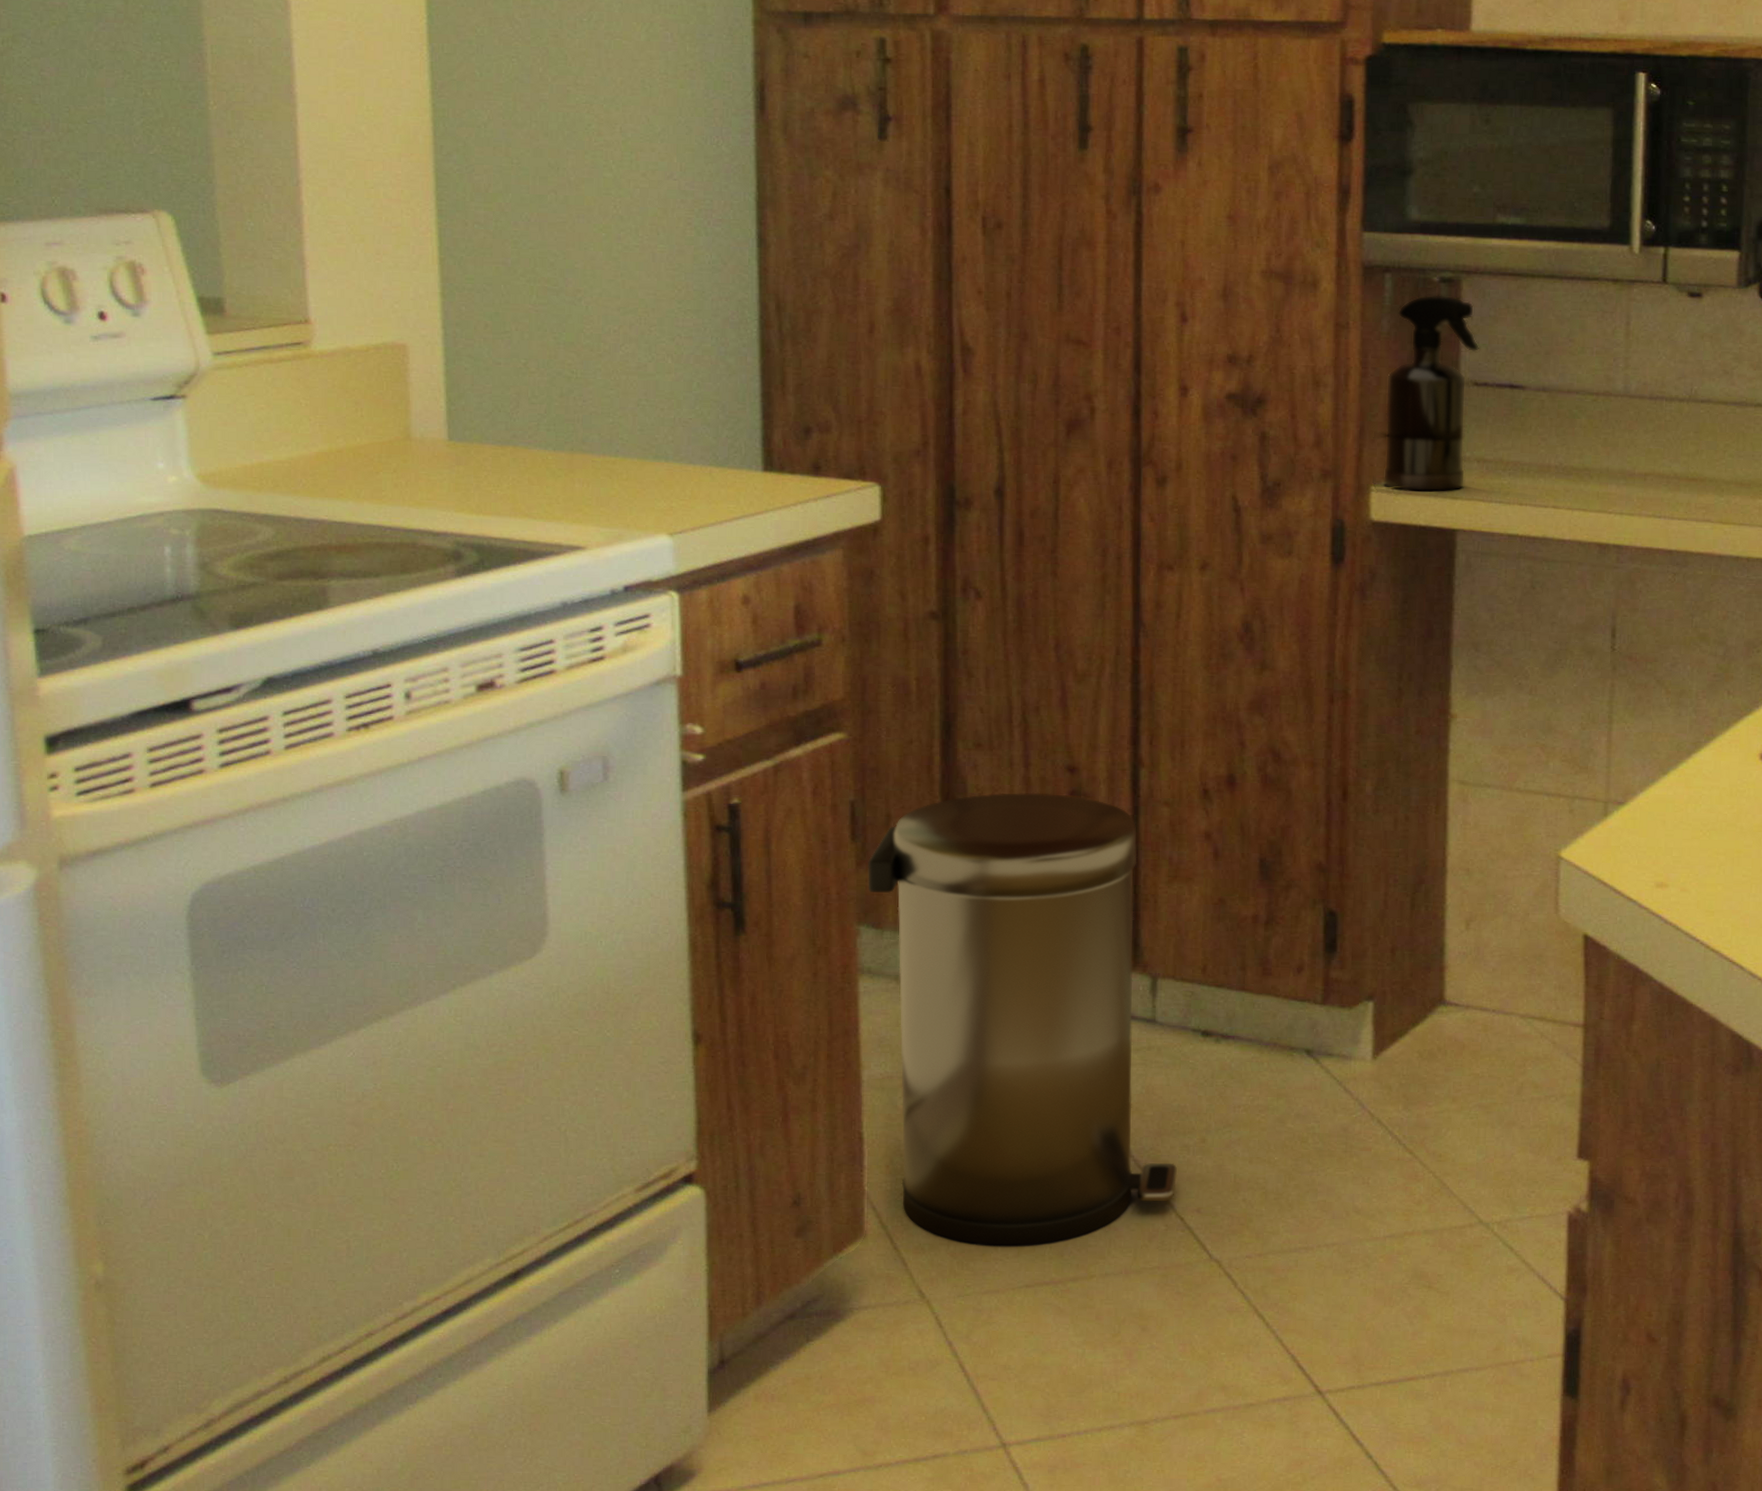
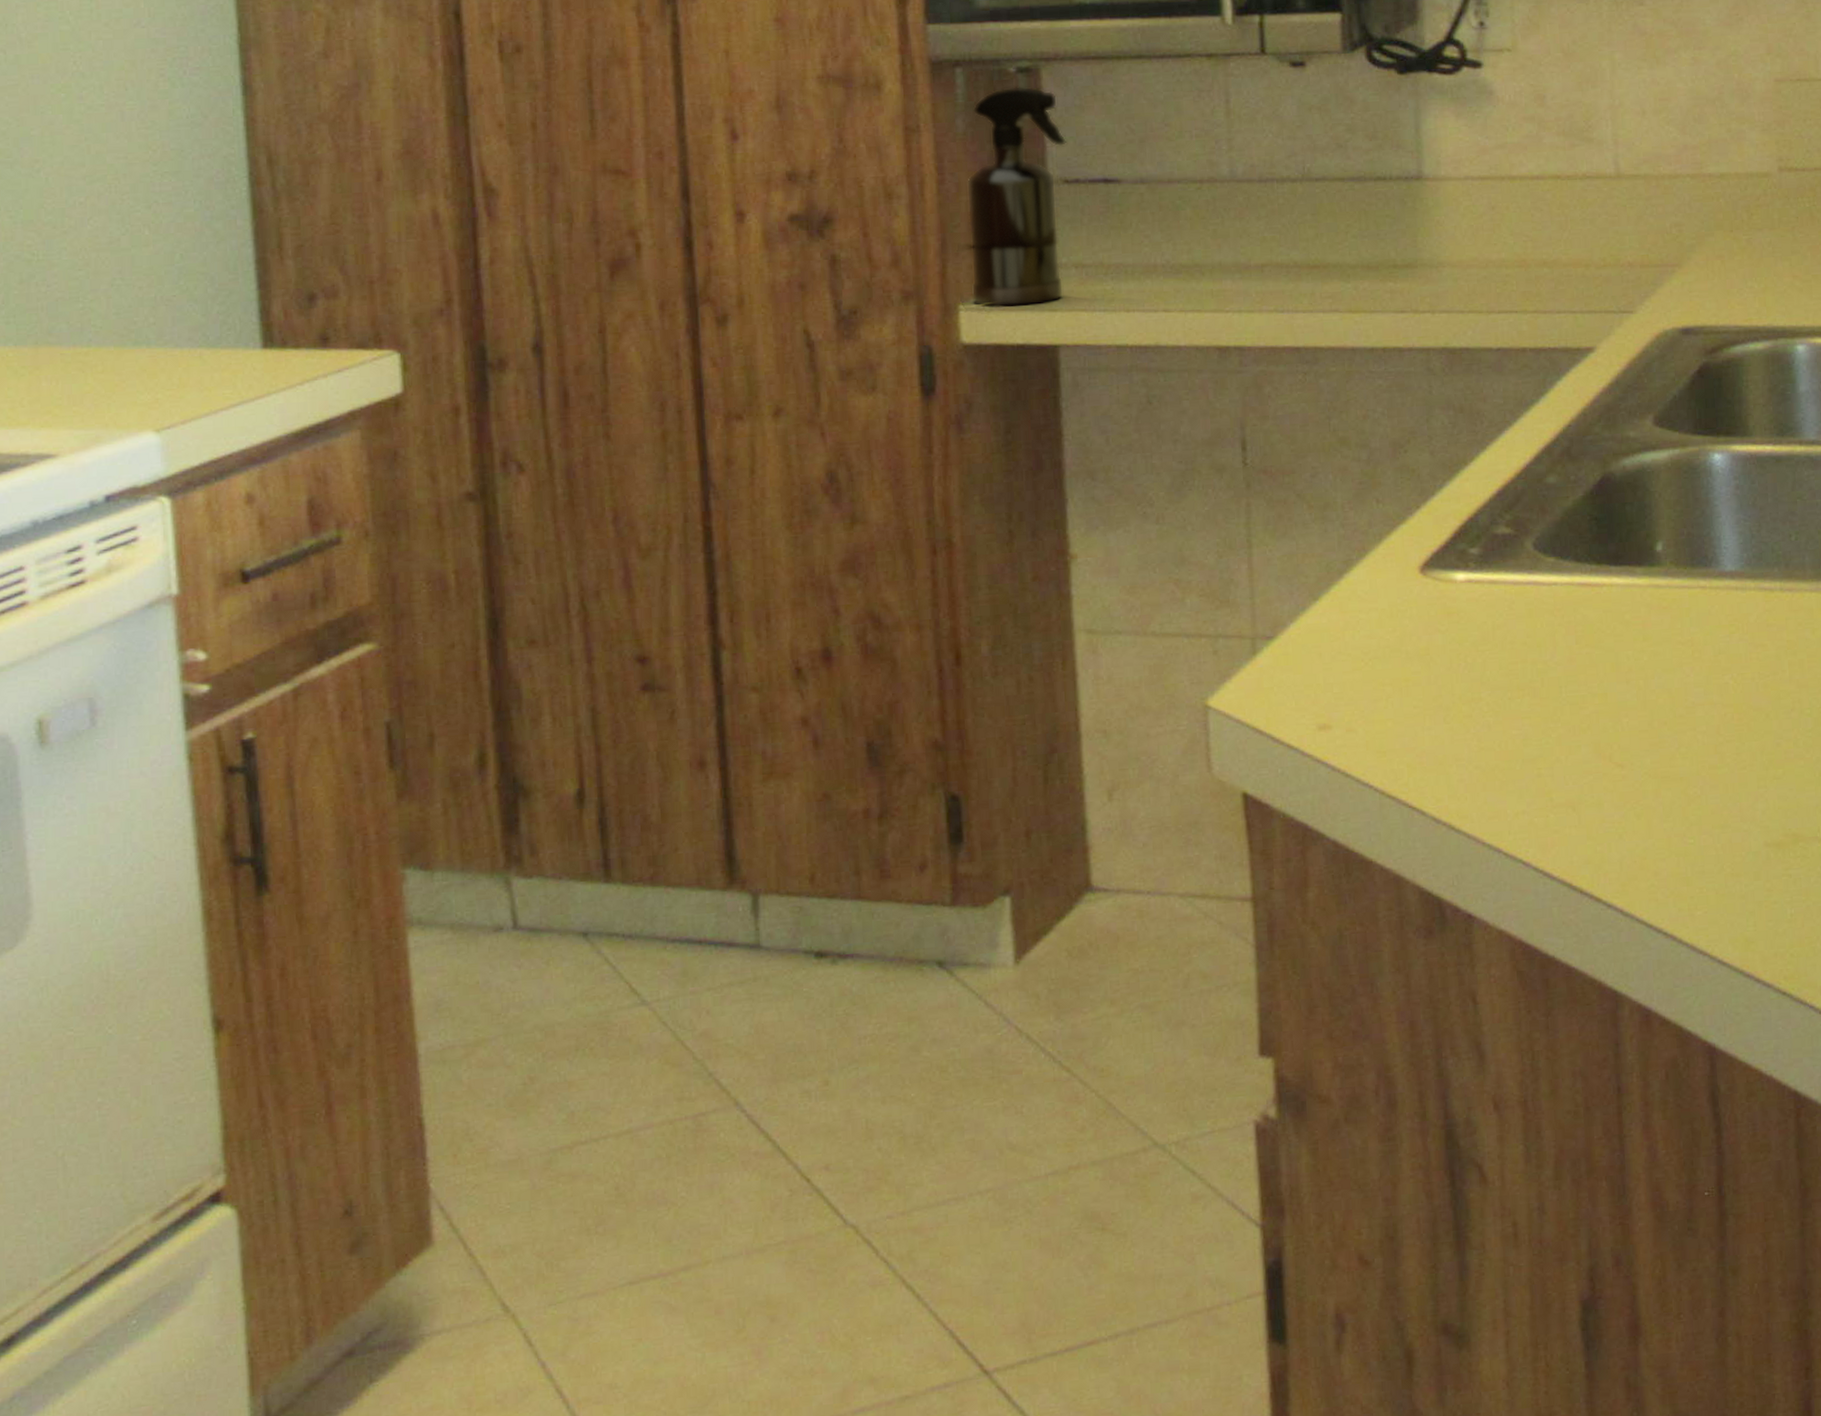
pedal bin: present [867,792,1178,1247] -> none [409,690,800,1239]

